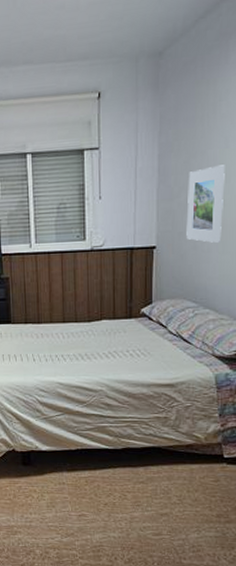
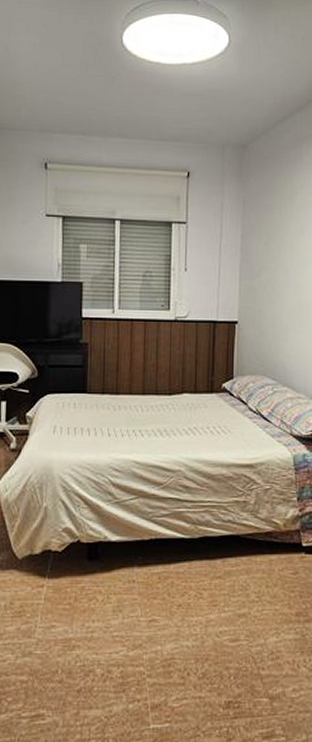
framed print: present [186,165,225,243] -> none [266,250,300,322]

